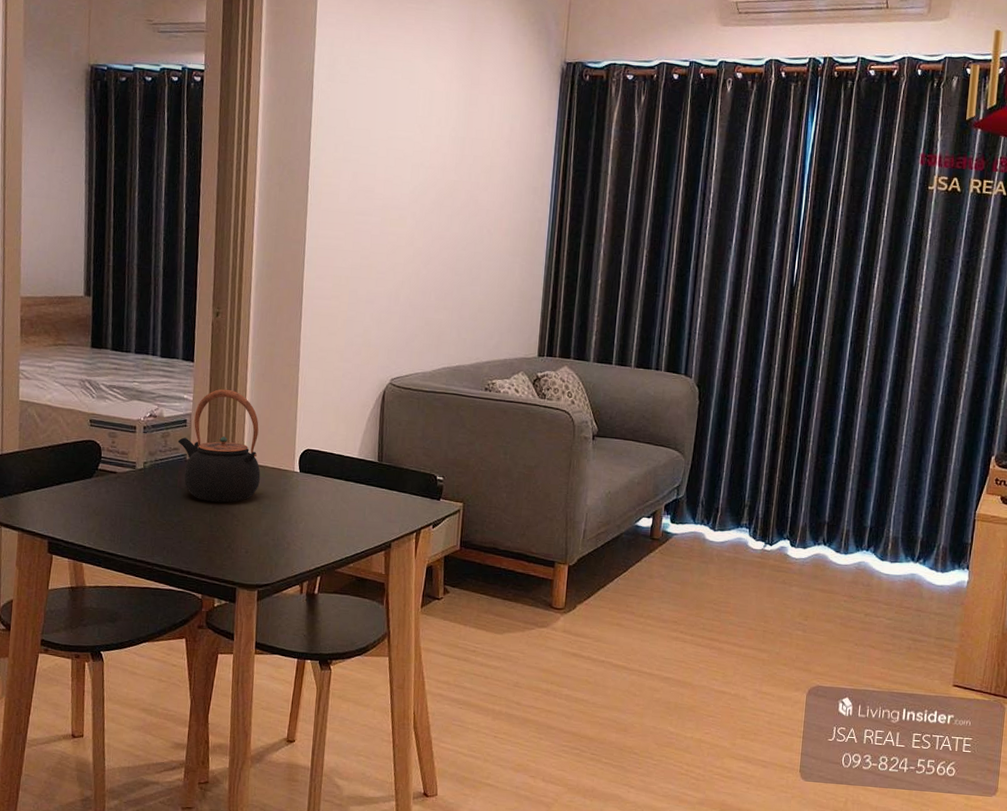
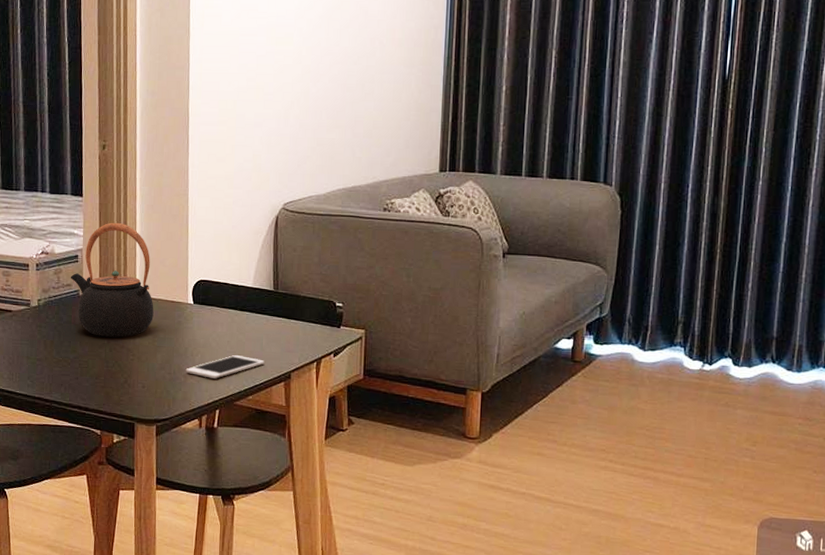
cell phone: none [289,523,366,546] -> present [185,355,265,379]

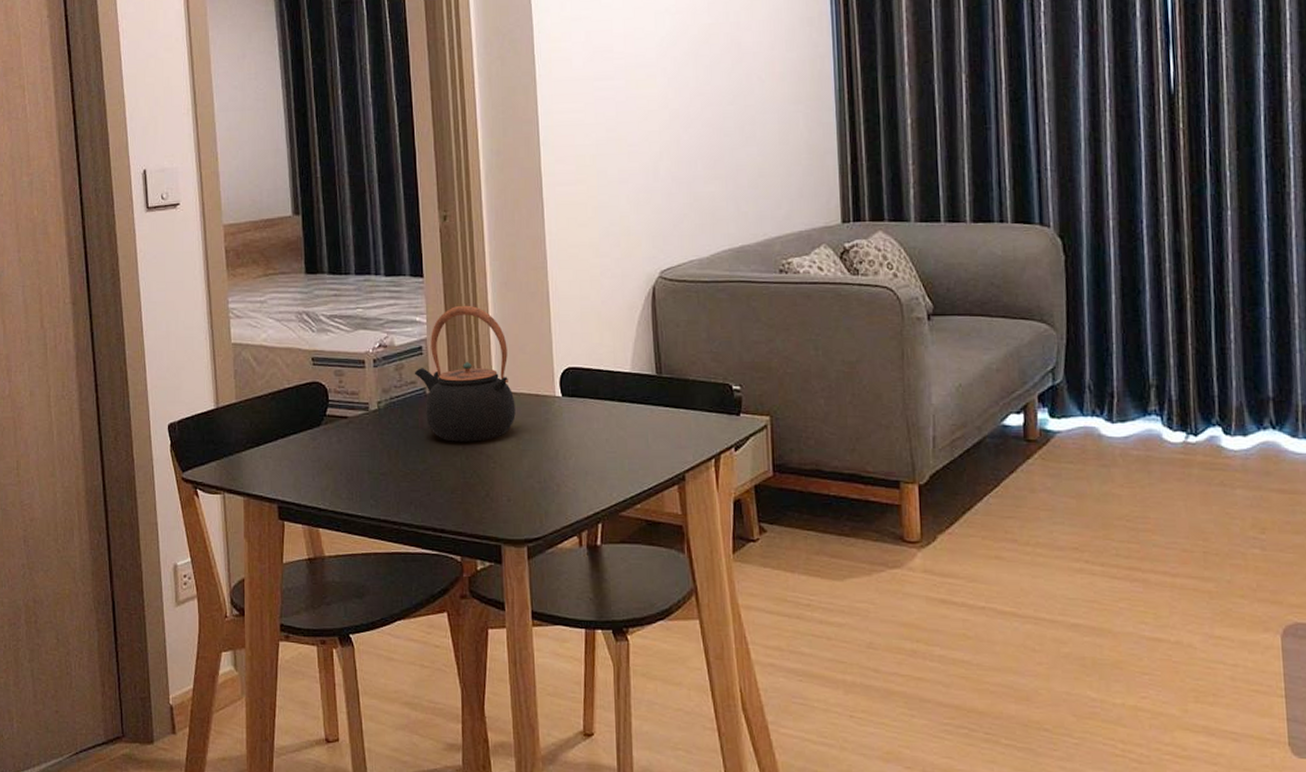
cell phone: present [185,355,265,379] -> none [558,456,652,485]

